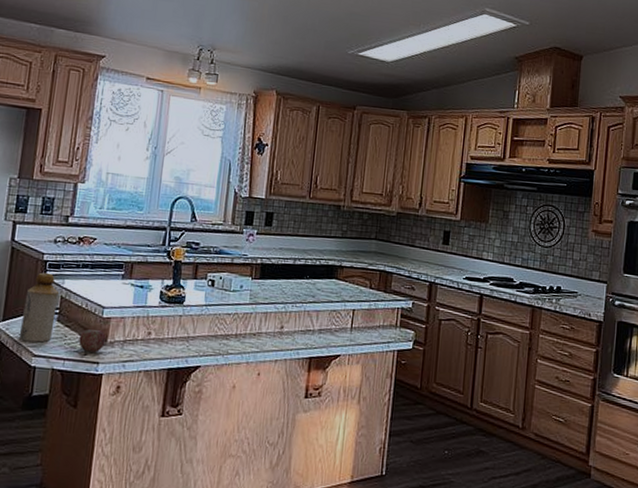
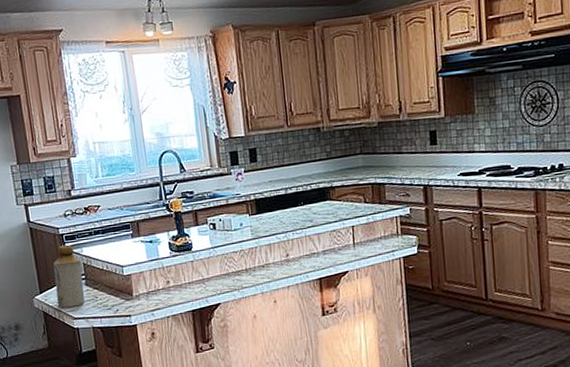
apple: present [78,329,106,352] -> none [108,287,132,308]

